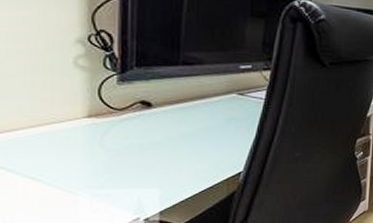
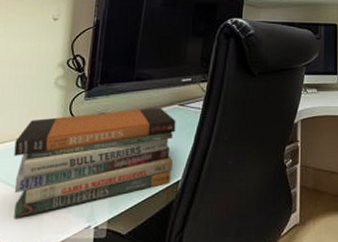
book stack: none [28,96,235,212] -> present [13,108,176,218]

